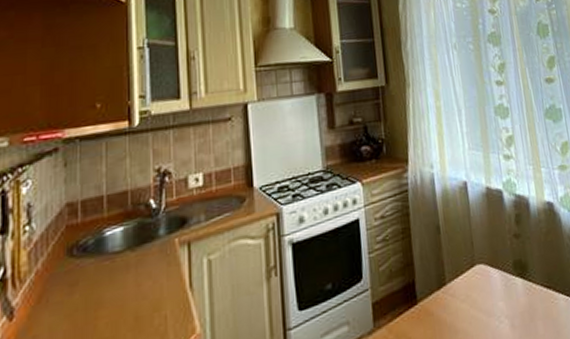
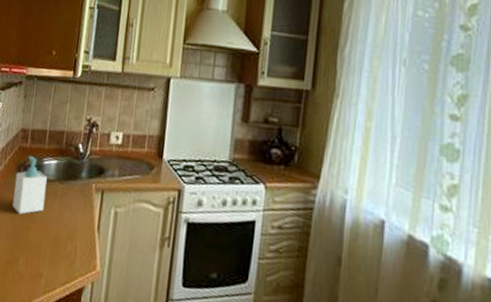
soap bottle: none [66,231,114,307] -> present [12,156,47,215]

